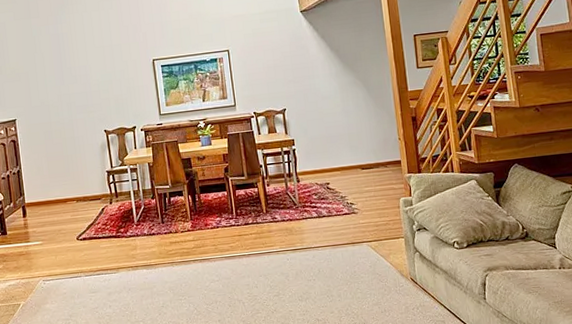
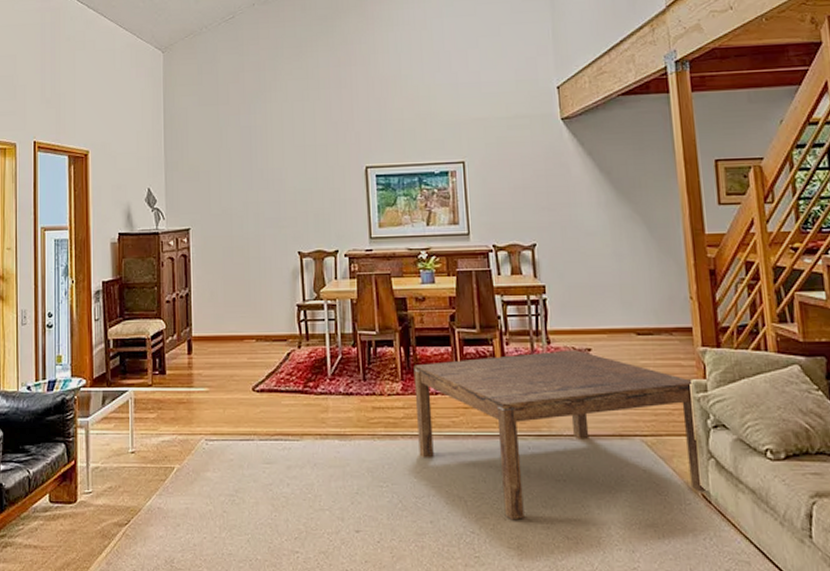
coffee table: none [199,184,413,312] -> present [413,350,705,519]

